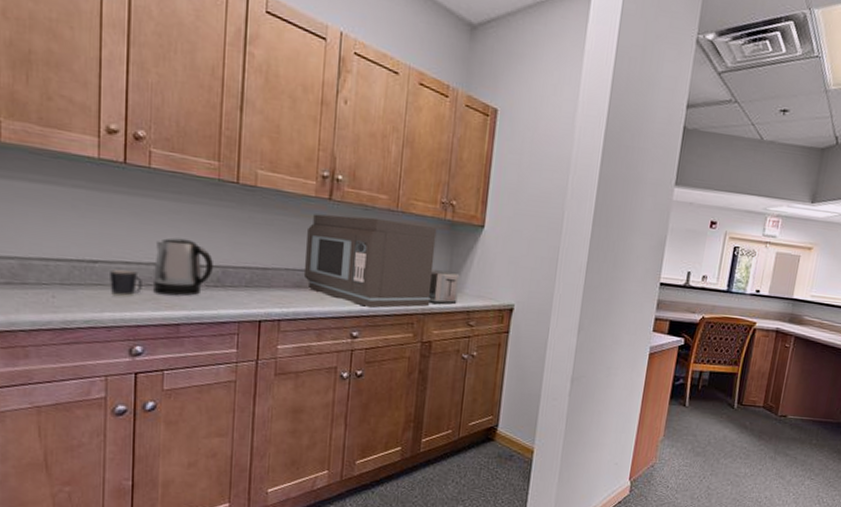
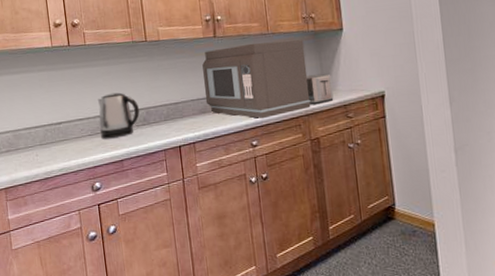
mug: present [110,269,142,298] -> none [70,124,93,147]

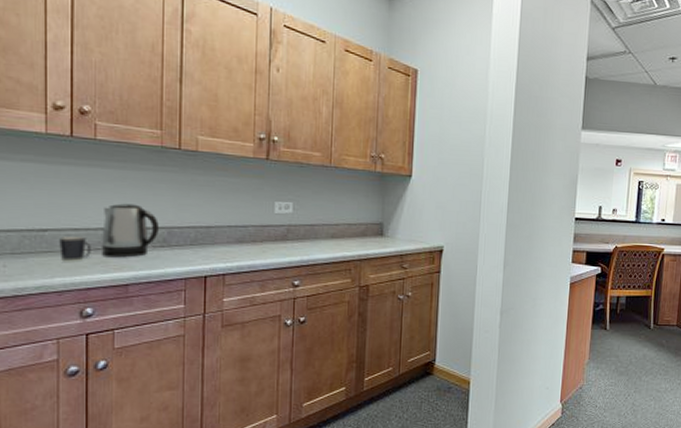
mug: none [70,124,93,147] -> present [59,235,91,262]
microwave: present [202,39,311,119] -> none [245,173,368,258]
toaster: present [306,74,334,106] -> none [364,219,392,251]

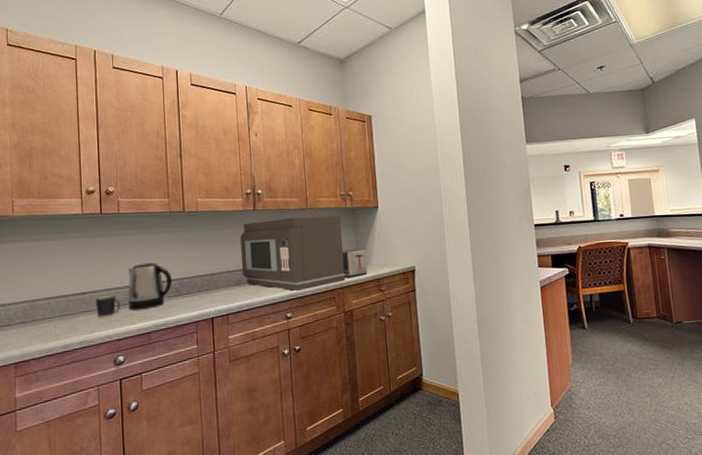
microwave: none [245,173,368,258] -> present [240,215,346,292]
toaster: none [364,219,392,251] -> present [342,248,368,279]

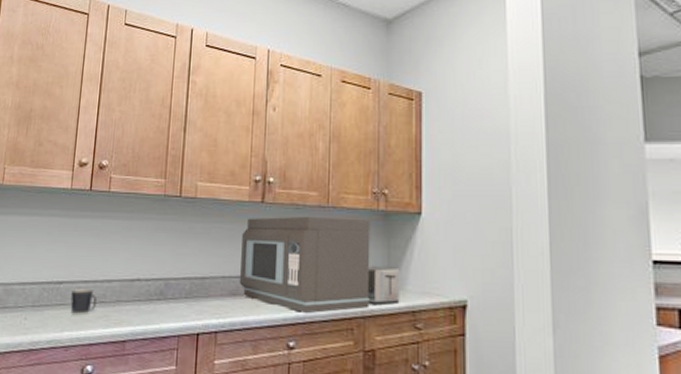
kettle: present [127,262,172,311] -> none [104,254,157,312]

